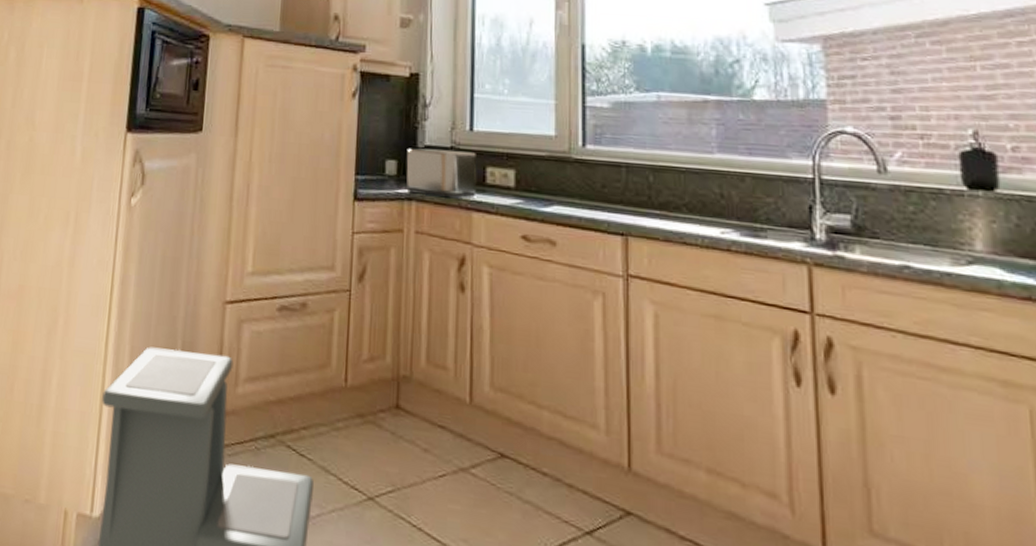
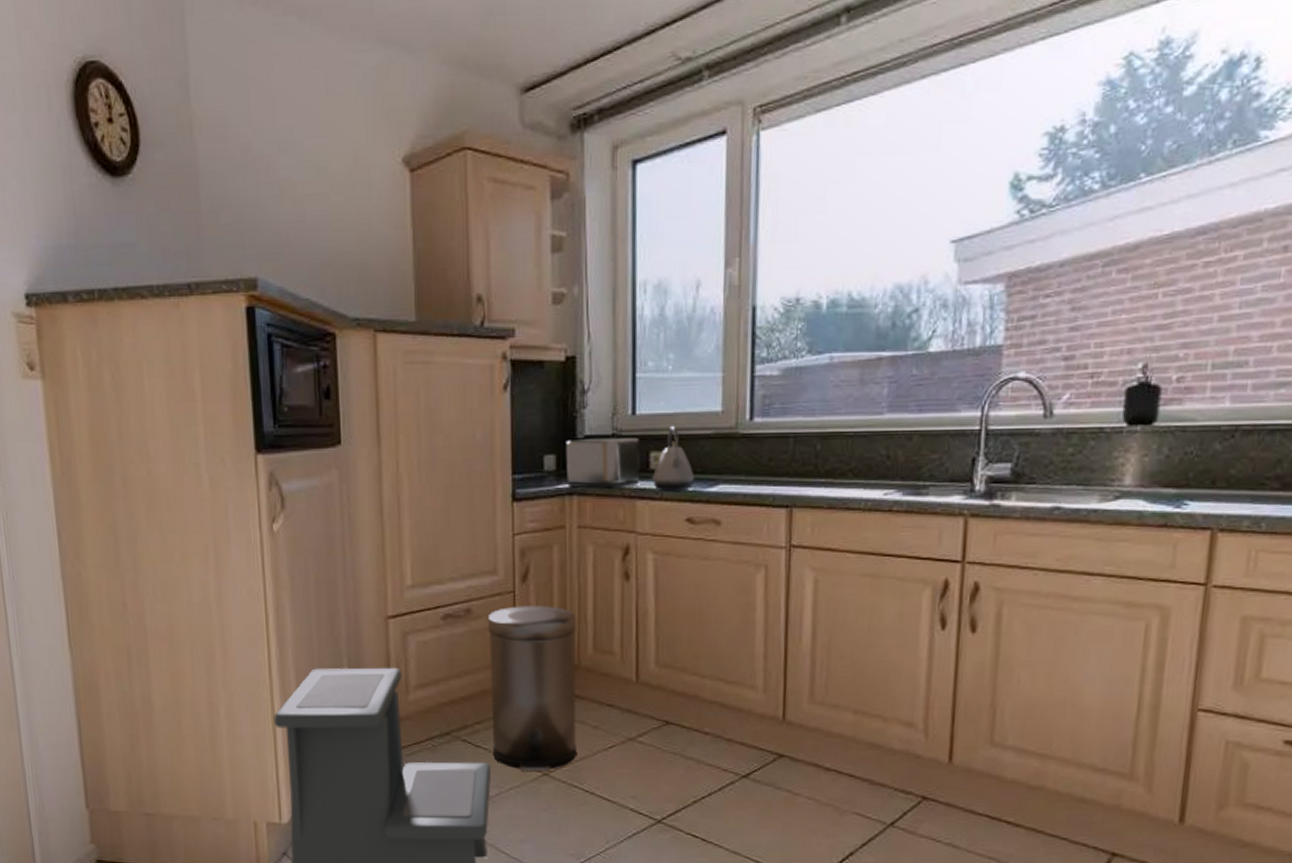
pedal bin: none [316,305,411,497] -> present [487,606,577,772]
kettle: none [489,144,530,208] -> present [653,425,695,492]

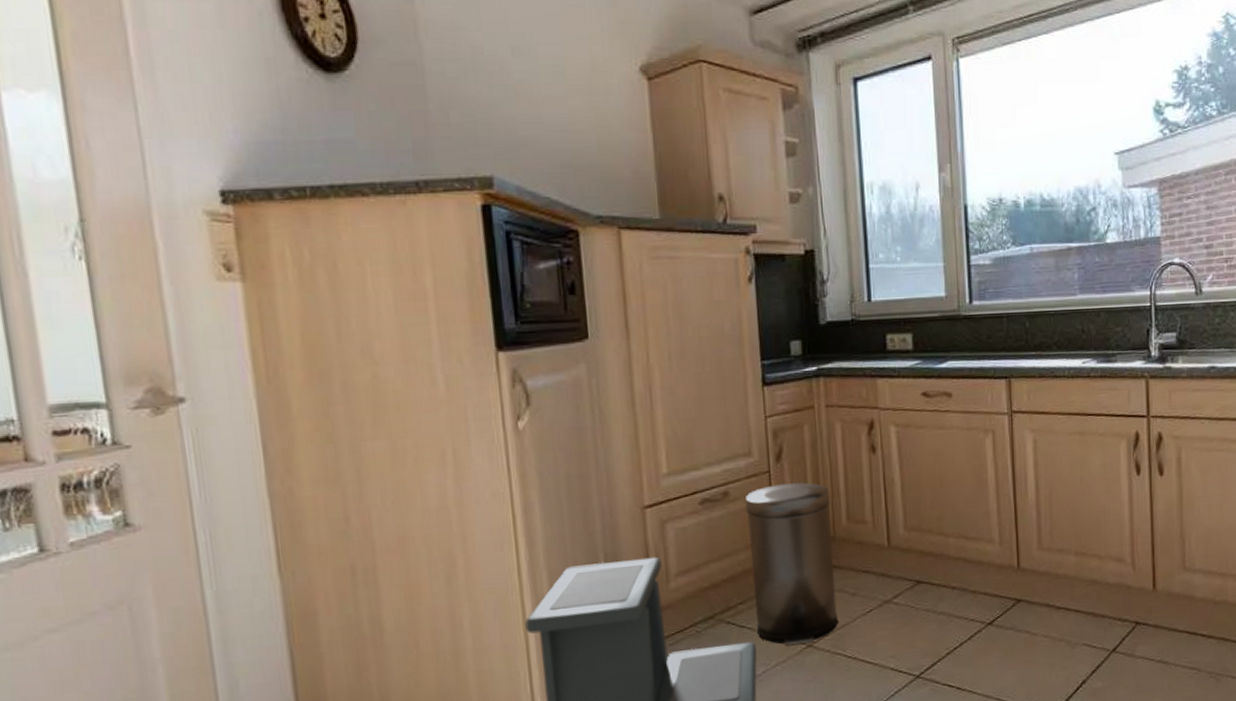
toaster: present [565,437,640,489] -> none [809,322,879,370]
kettle: present [653,425,695,492] -> none [890,310,927,370]

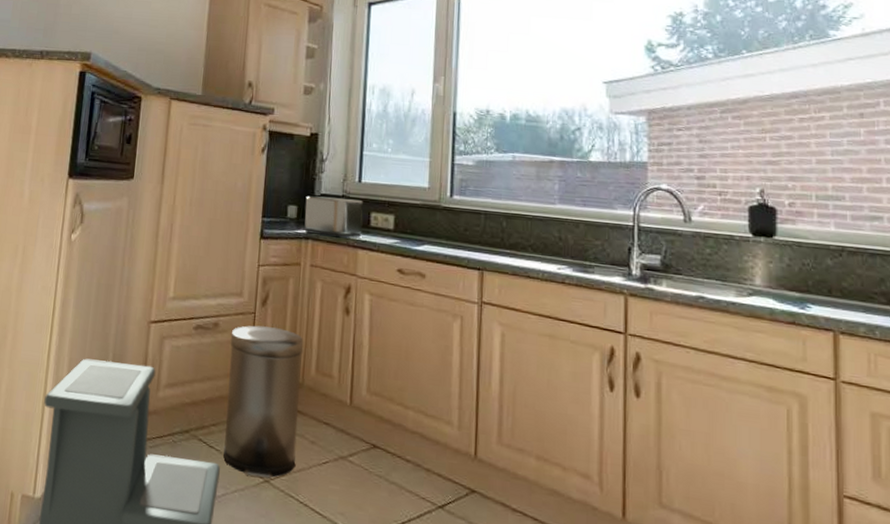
toaster: none [809,322,879,370] -> present [304,195,363,238]

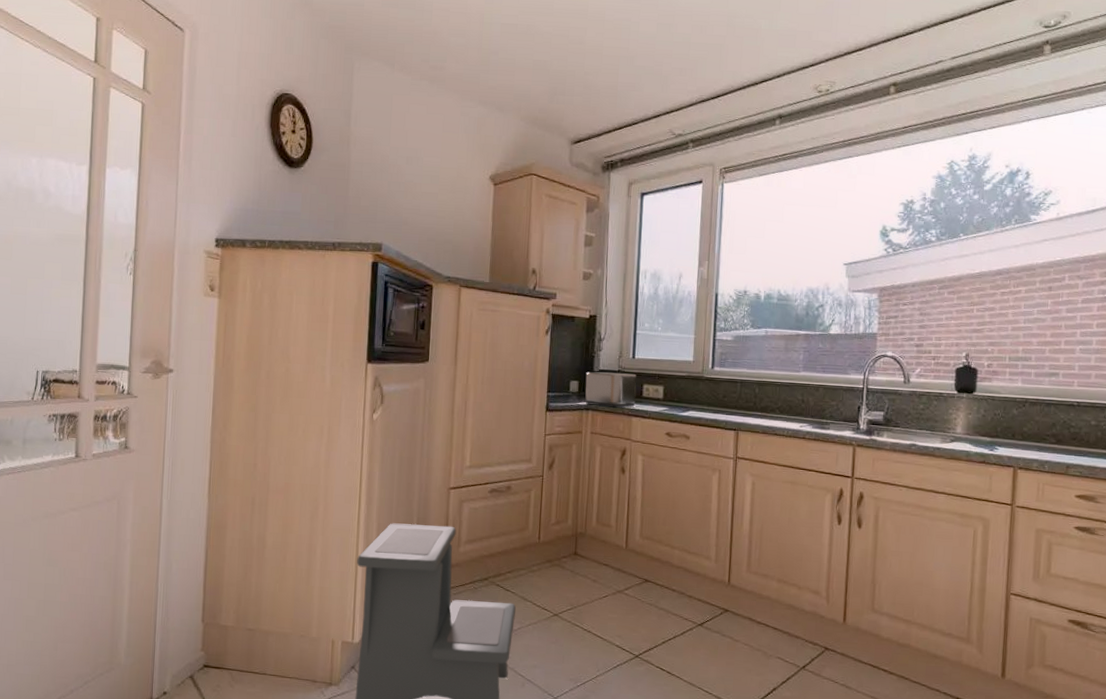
pedal bin: present [223,325,304,480] -> none [518,486,586,614]

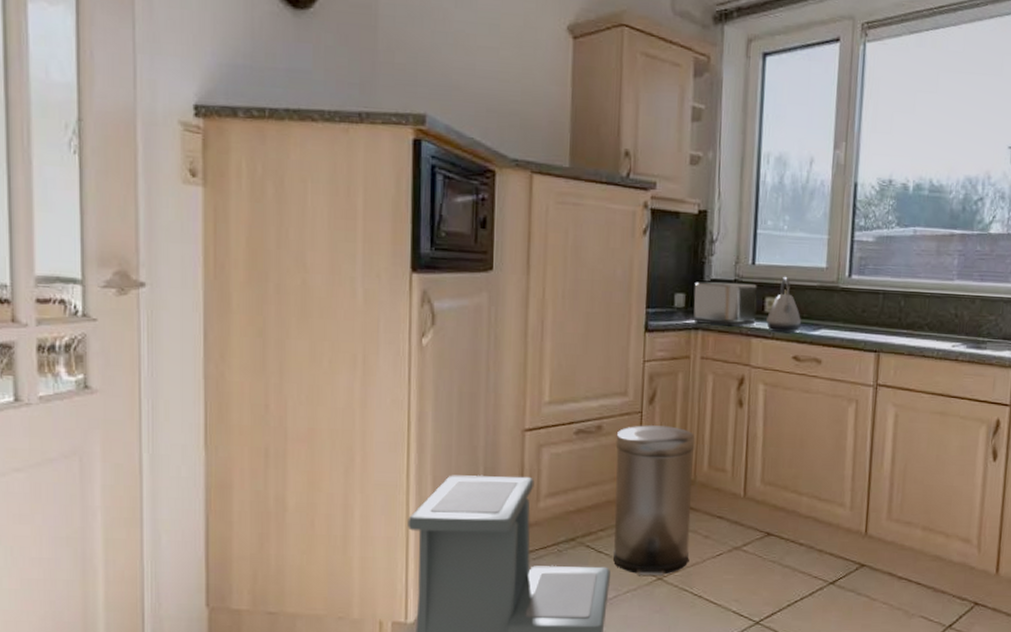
pedal bin: none [518,486,586,614] -> present [613,425,696,577]
kettle: none [644,367,673,414] -> present [766,276,802,333]

